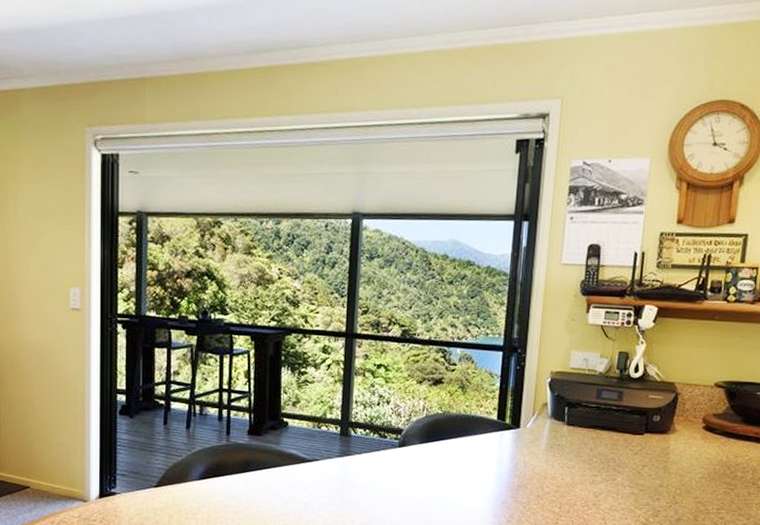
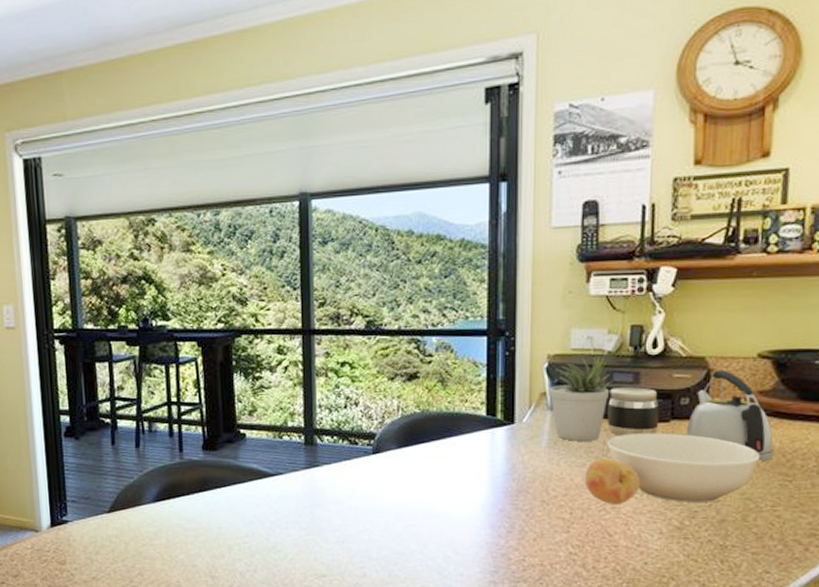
potted plant: none [549,375,602,447] -> present [547,356,613,441]
fruit: none [573,462,617,502] -> present [584,458,640,504]
bowl: none [593,442,711,504] -> present [607,433,760,502]
jar: none [595,402,637,445] -> present [608,386,659,436]
kettle: none [655,394,722,471] -> present [686,370,775,461]

